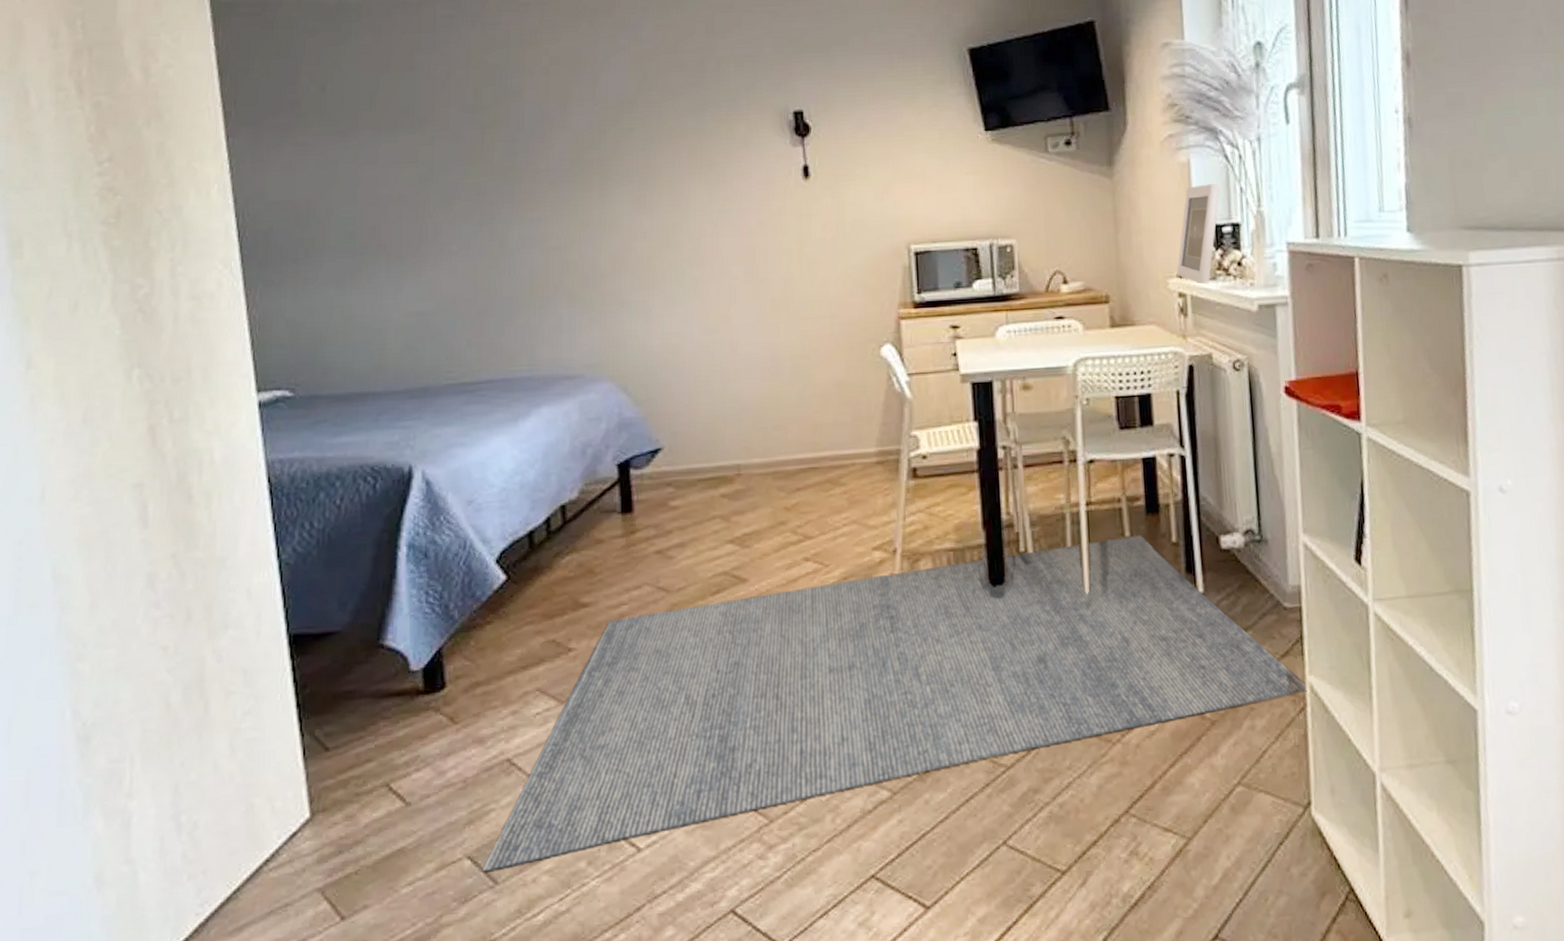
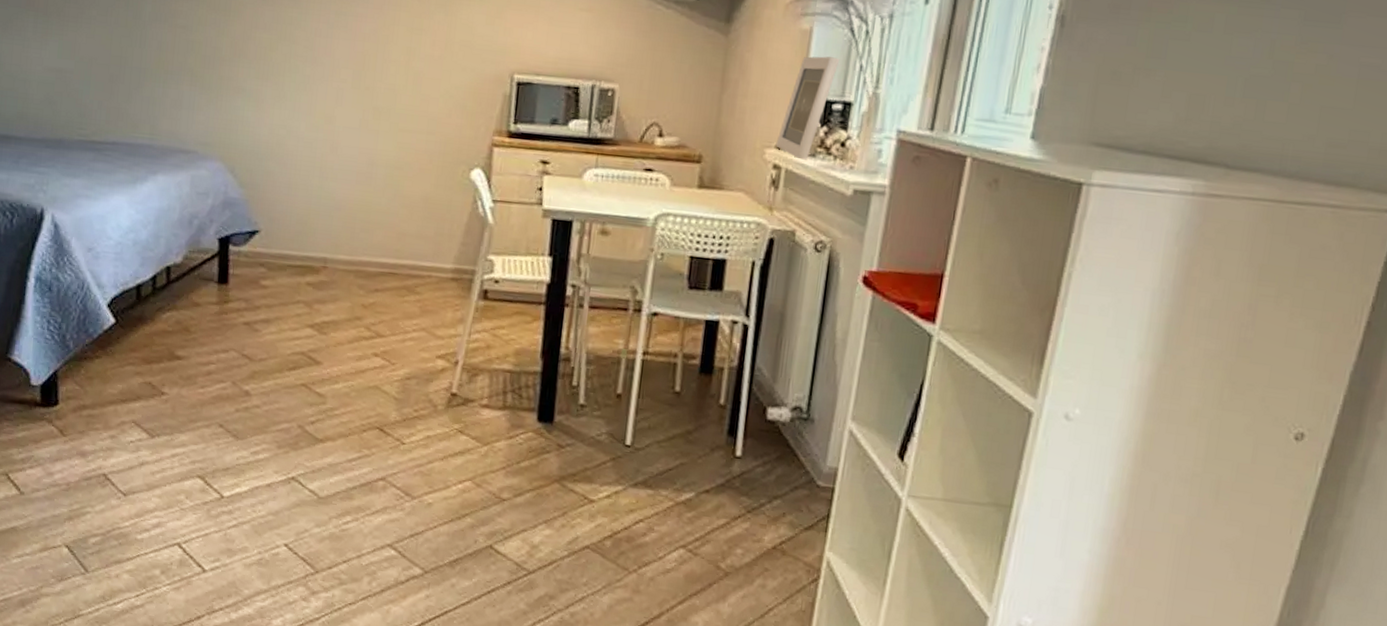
rug: present [482,535,1307,872] -> none [77,374,824,566]

